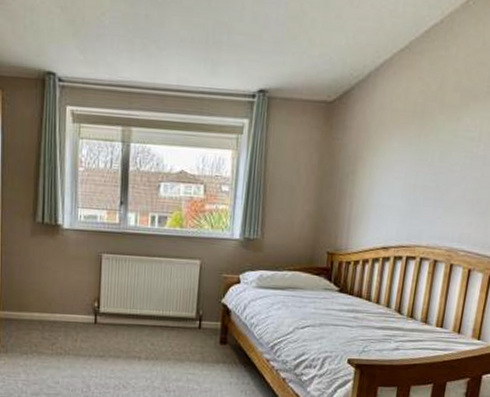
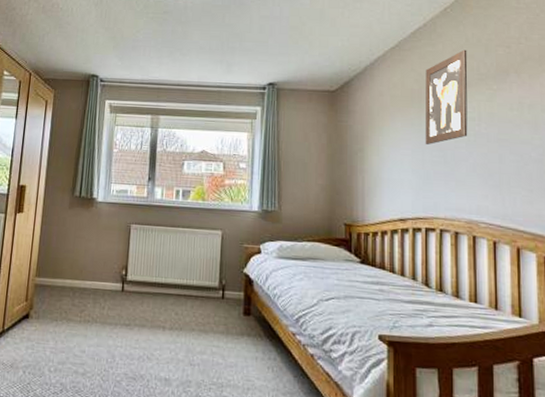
wall art: none [419,55,482,167] -> present [425,49,468,145]

